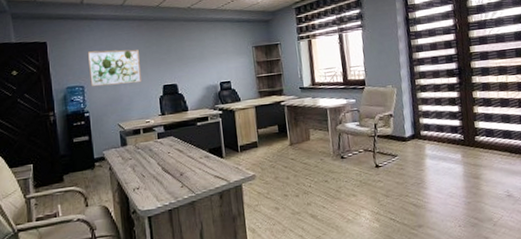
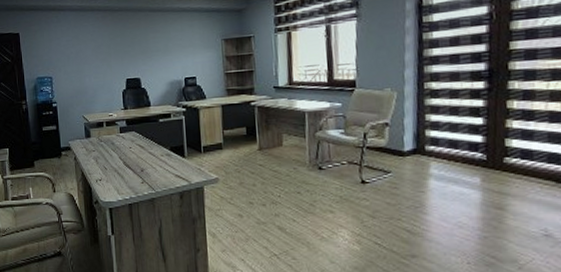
wall art: present [87,49,142,87] -> none [55,41,106,78]

